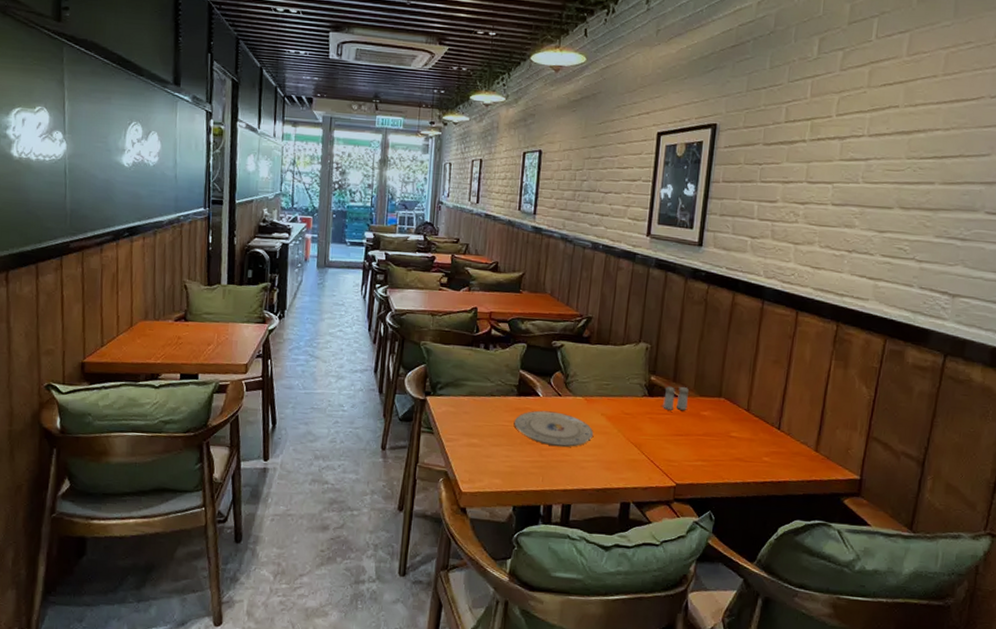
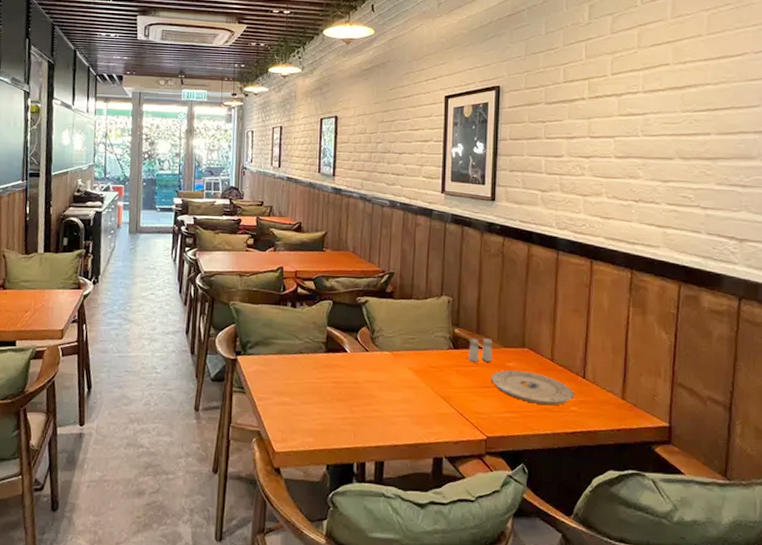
plate: present [514,410,594,448] -> none [323,366,403,403]
plate: none [684,419,768,455] -> present [490,370,575,406]

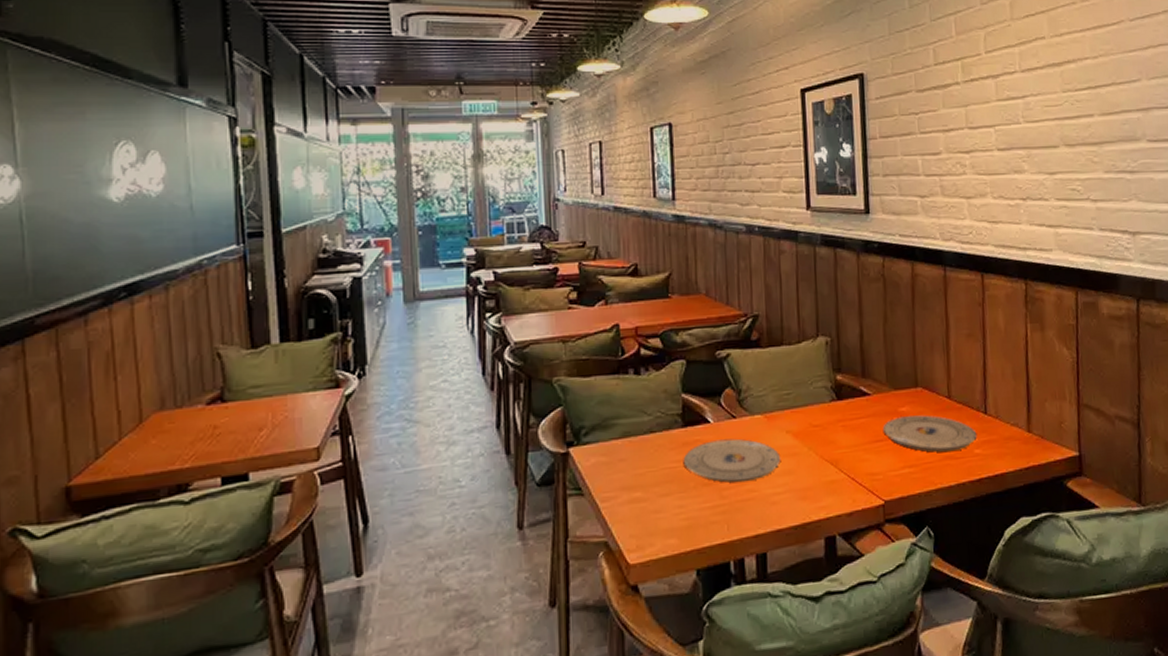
plate: none [323,366,403,403] -> present [683,438,781,483]
salt and pepper shaker: present [468,337,494,362] -> none [854,381,883,413]

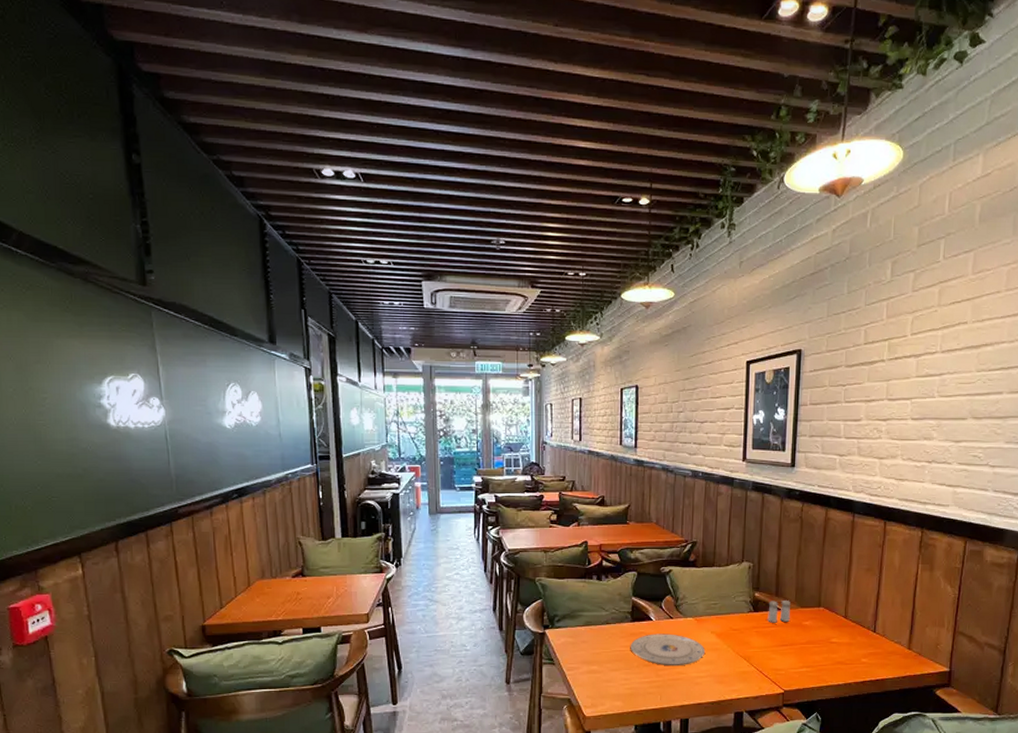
salt and pepper shaker: none [854,381,883,413] -> present [768,599,792,623]
plate: present [882,415,977,453] -> none [788,629,865,659]

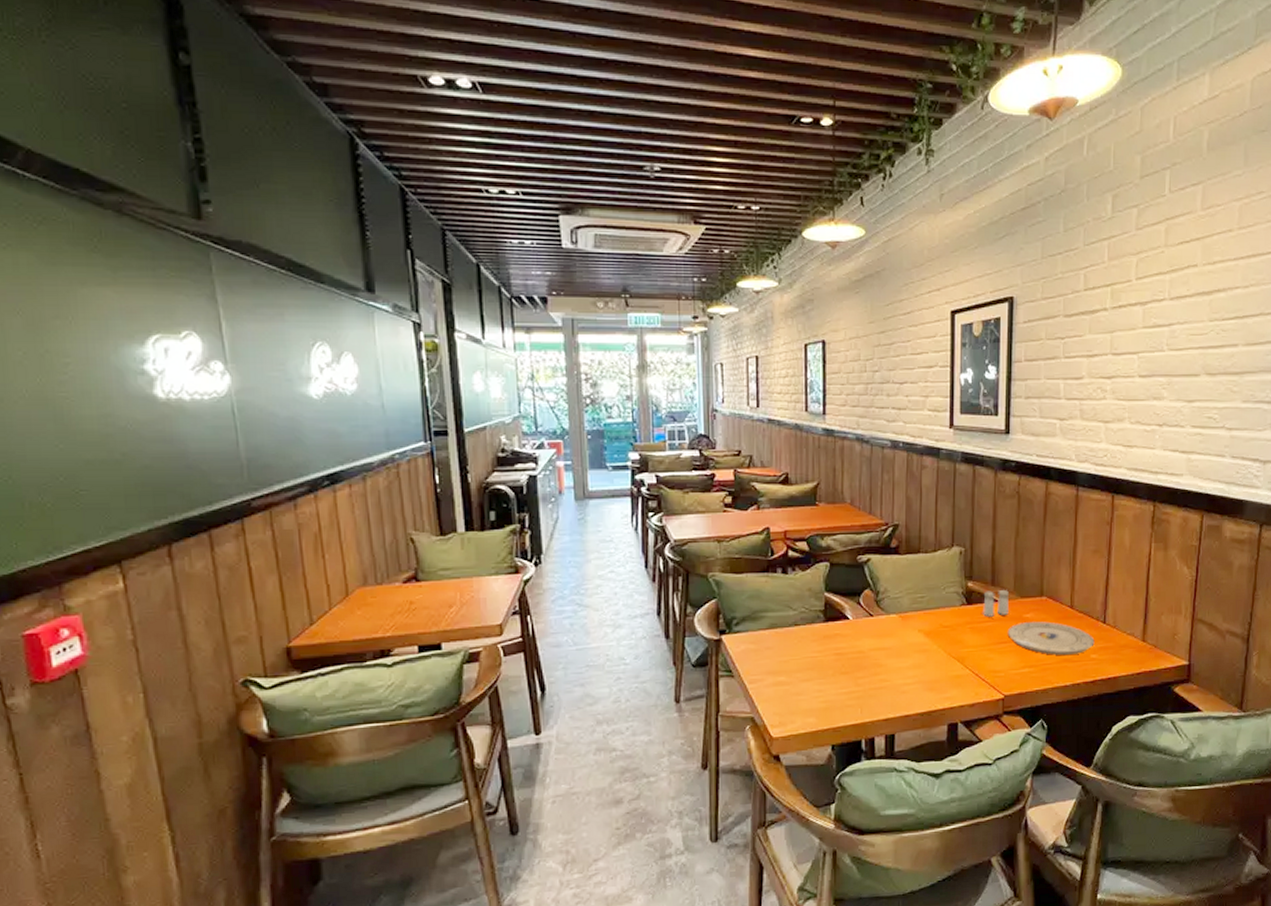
plate: present [630,634,706,666] -> none [823,634,912,673]
plate: none [788,629,865,659] -> present [1007,621,1095,656]

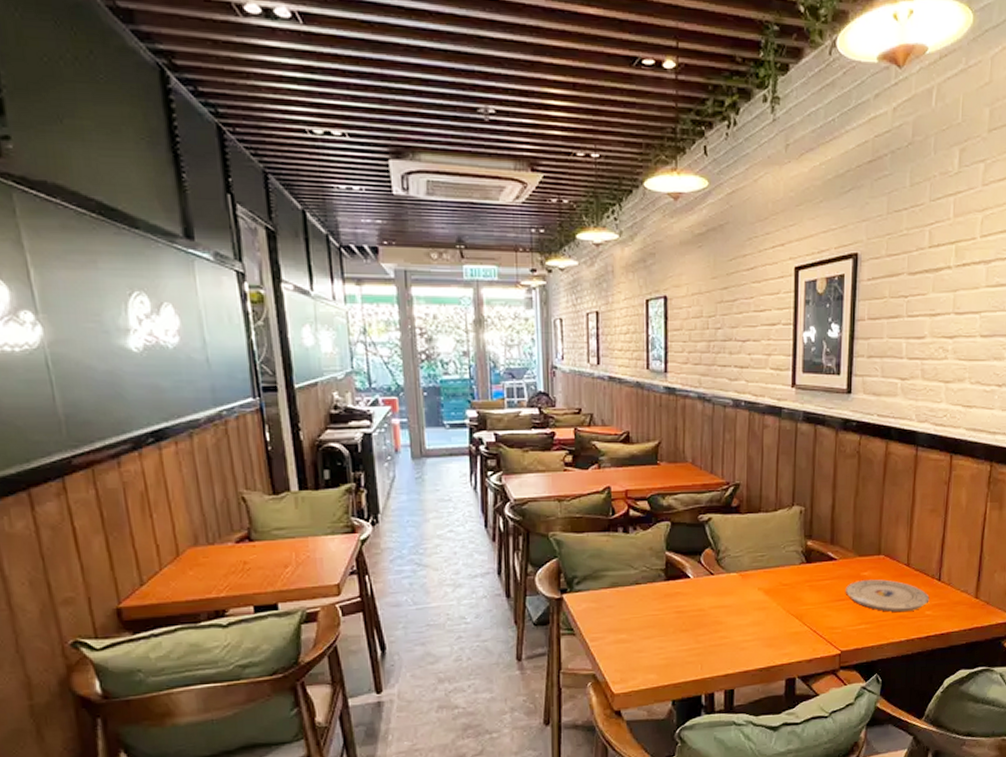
salt and pepper shaker: present [983,589,1010,617] -> none [822,548,848,575]

